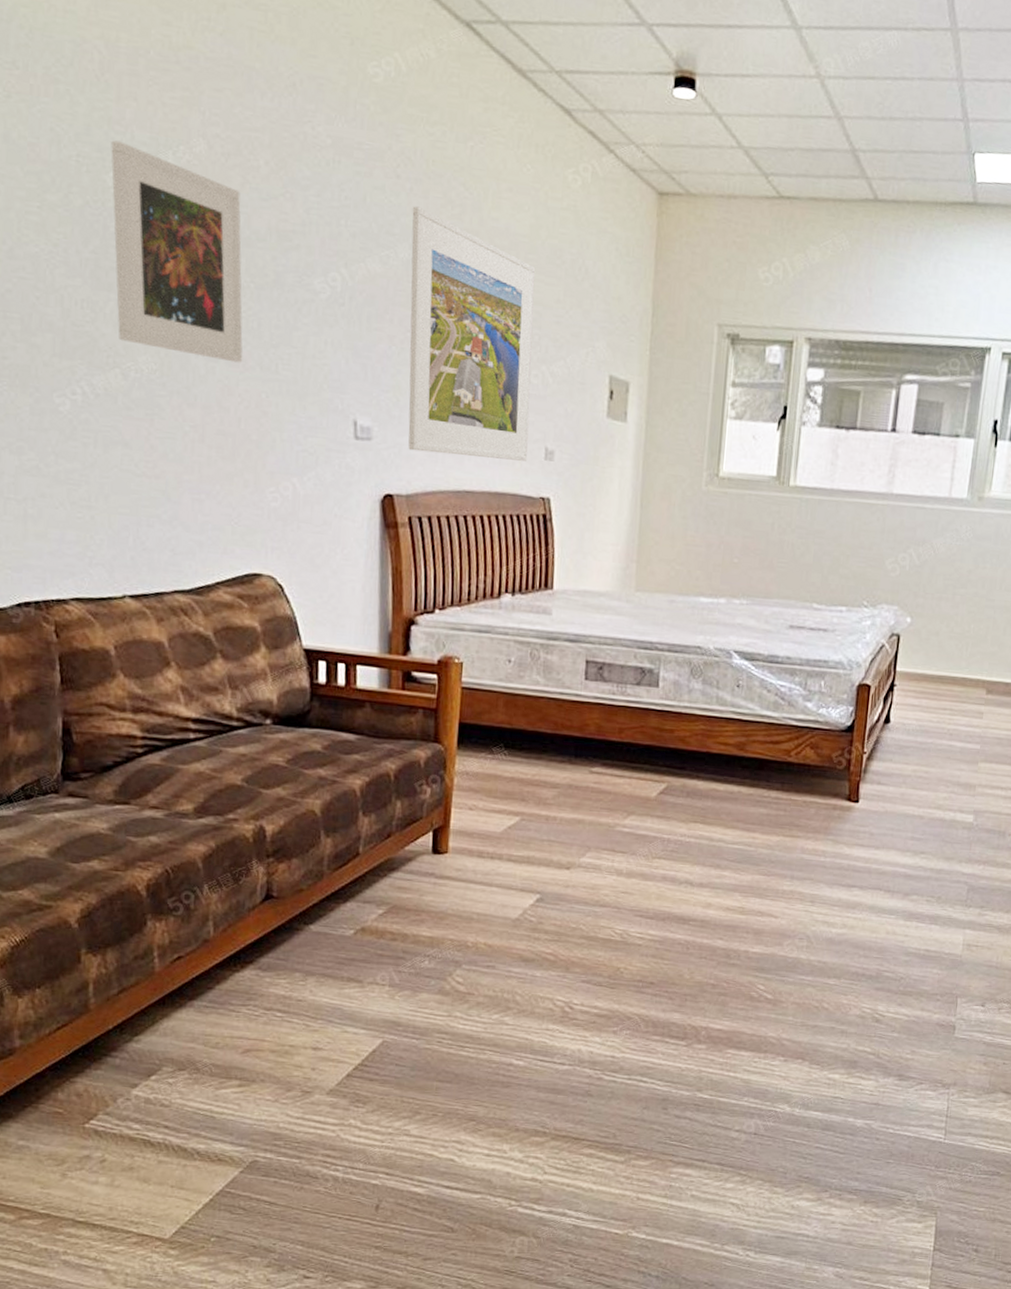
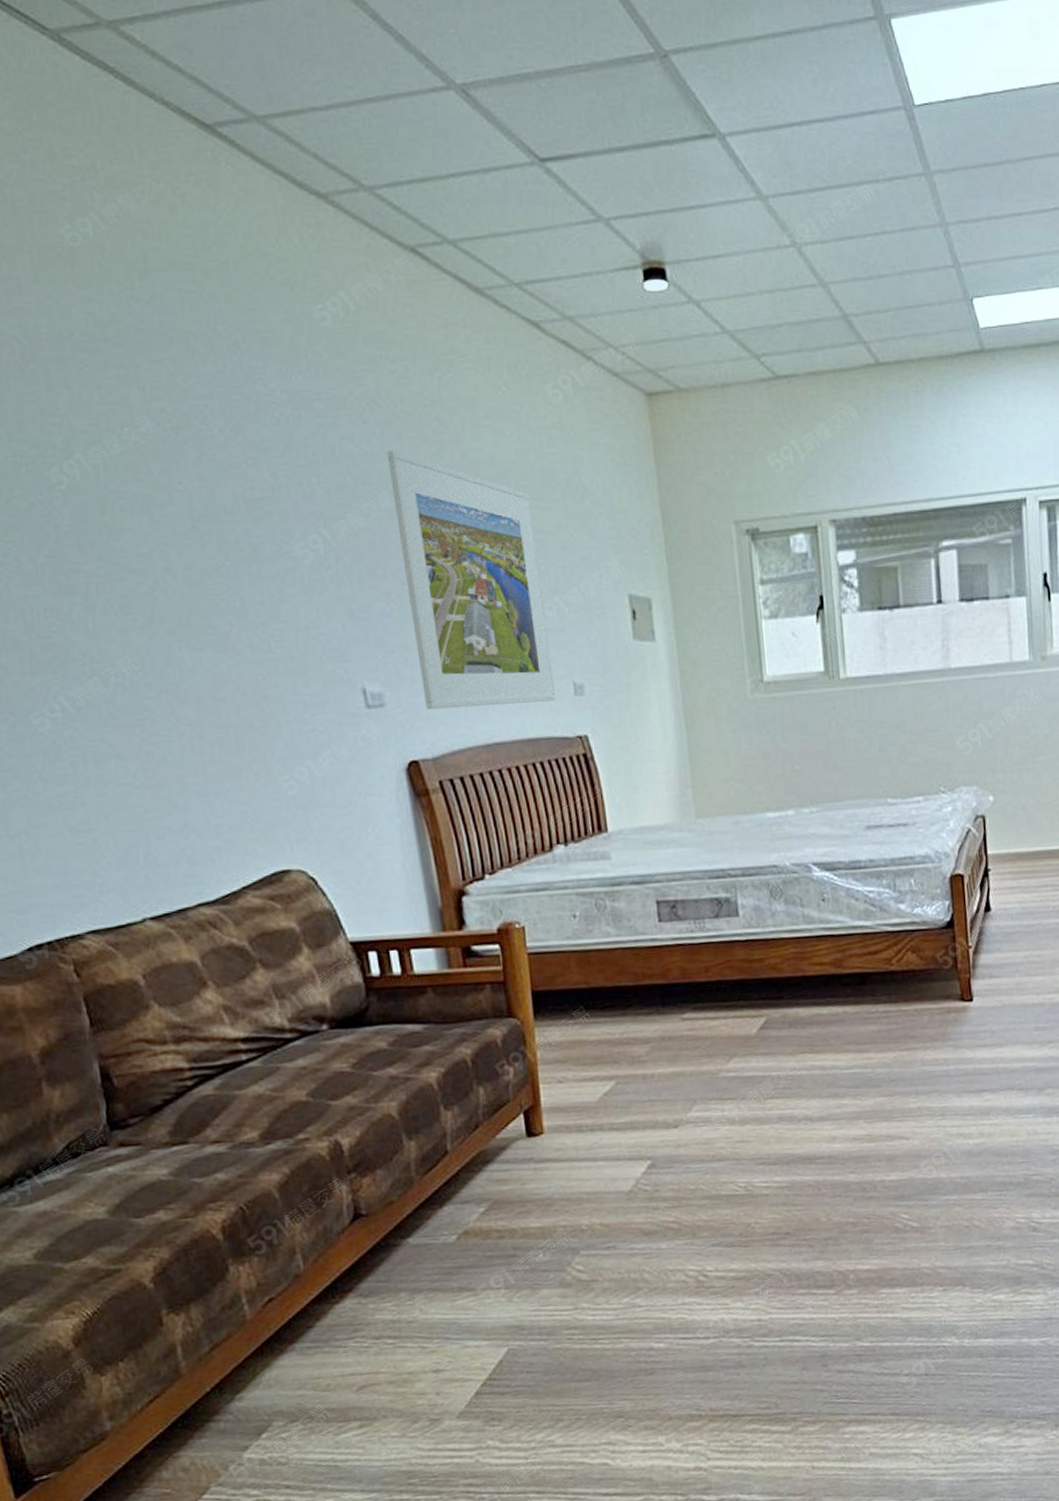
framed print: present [111,140,243,363] -> none [48,433,231,649]

